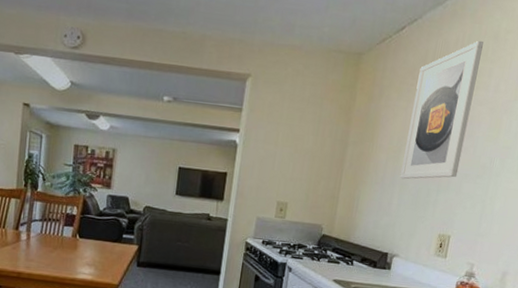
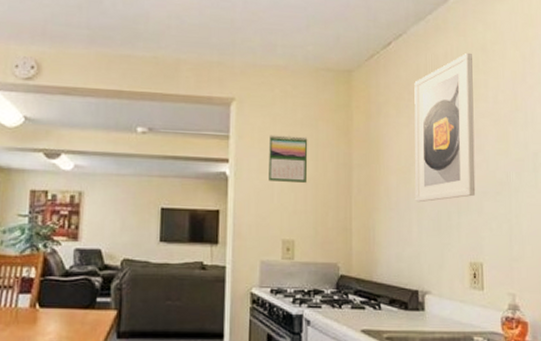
calendar: none [272,110,312,155] -> present [269,135,308,183]

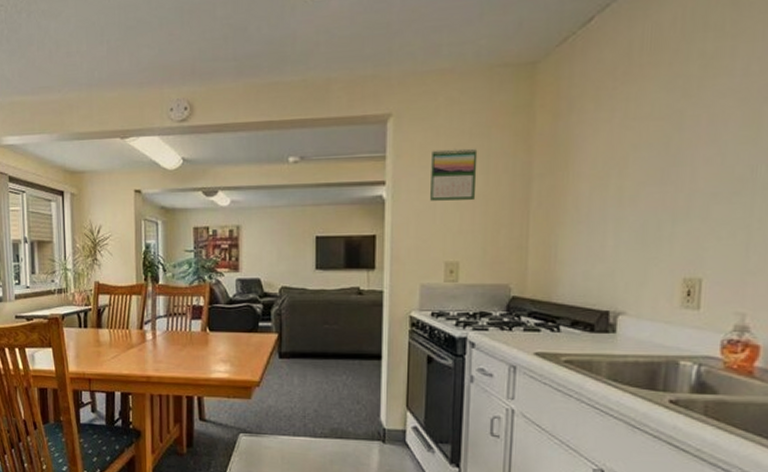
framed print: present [414,52,476,203] -> none [612,12,716,212]

